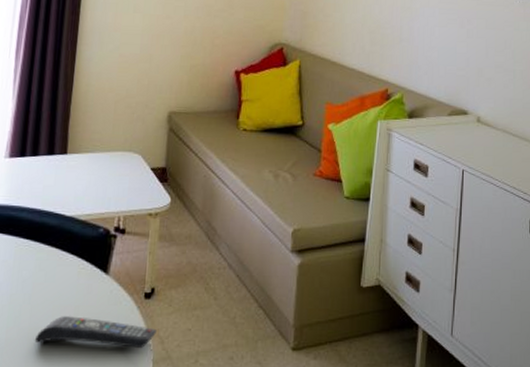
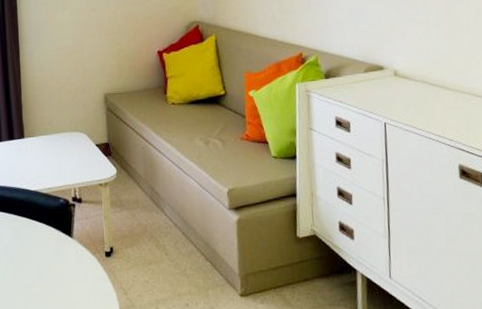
remote control: present [34,316,158,349] -> none [20,274,120,300]

